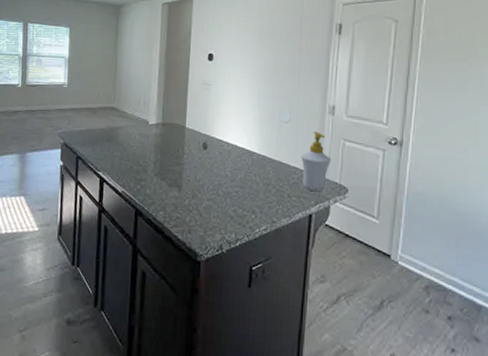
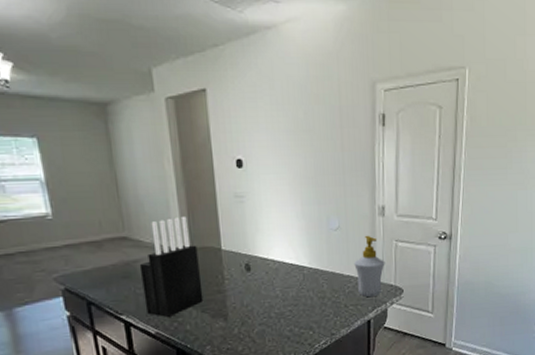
knife block: none [118,96,167,179] -> present [139,217,204,317]

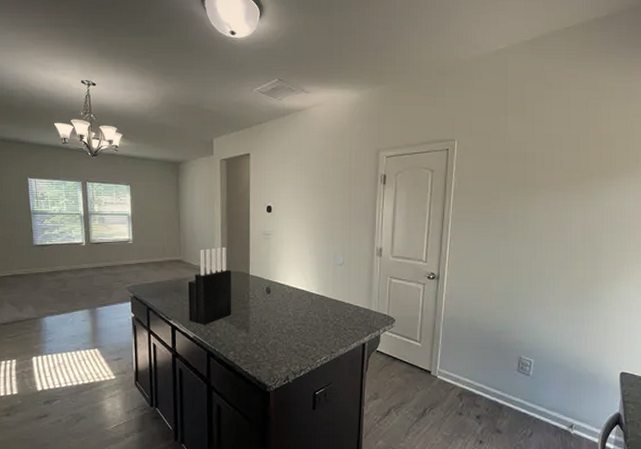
soap bottle: present [354,235,385,298] -> none [354,271,380,324]

